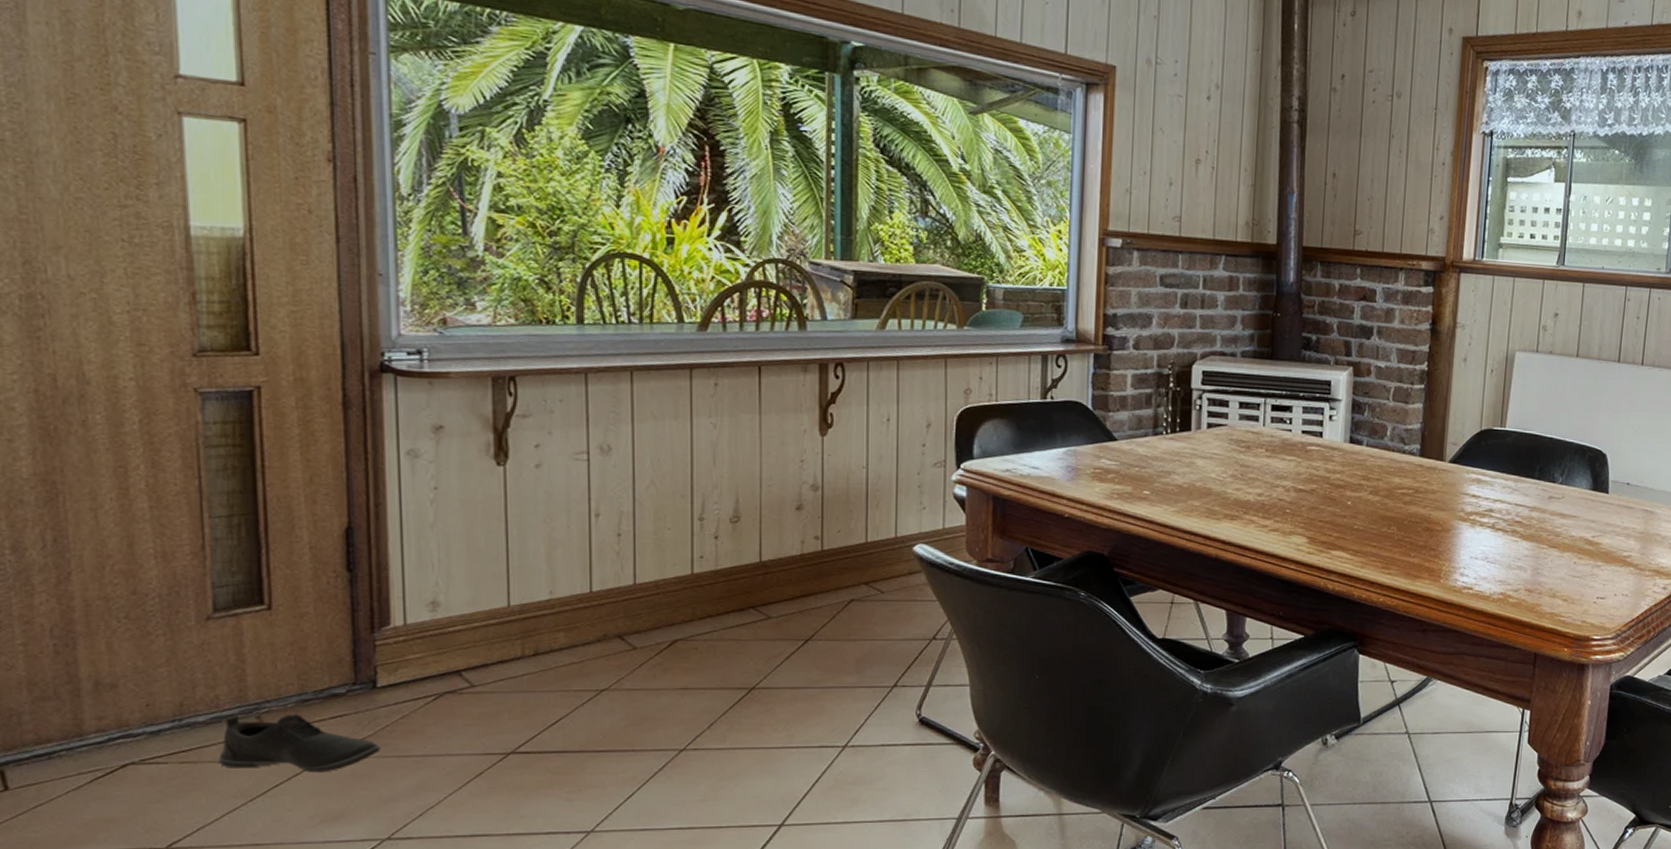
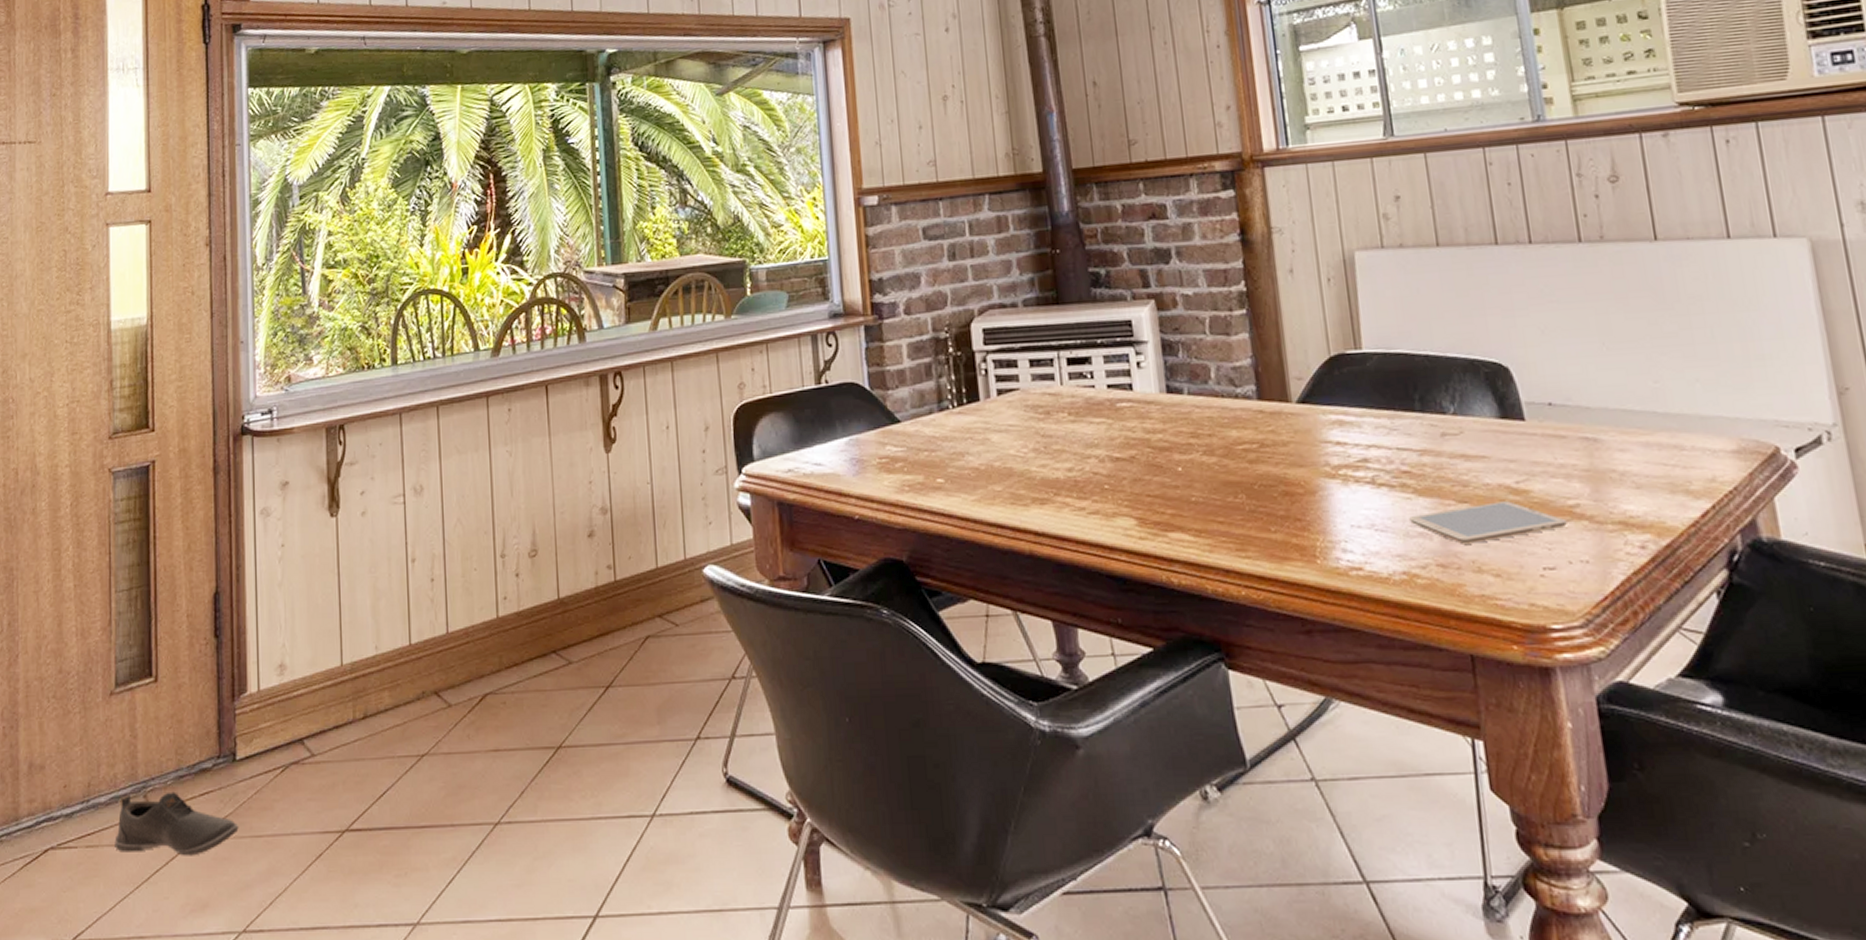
tablet: none [1513,549,1620,577] -> present [1409,501,1567,544]

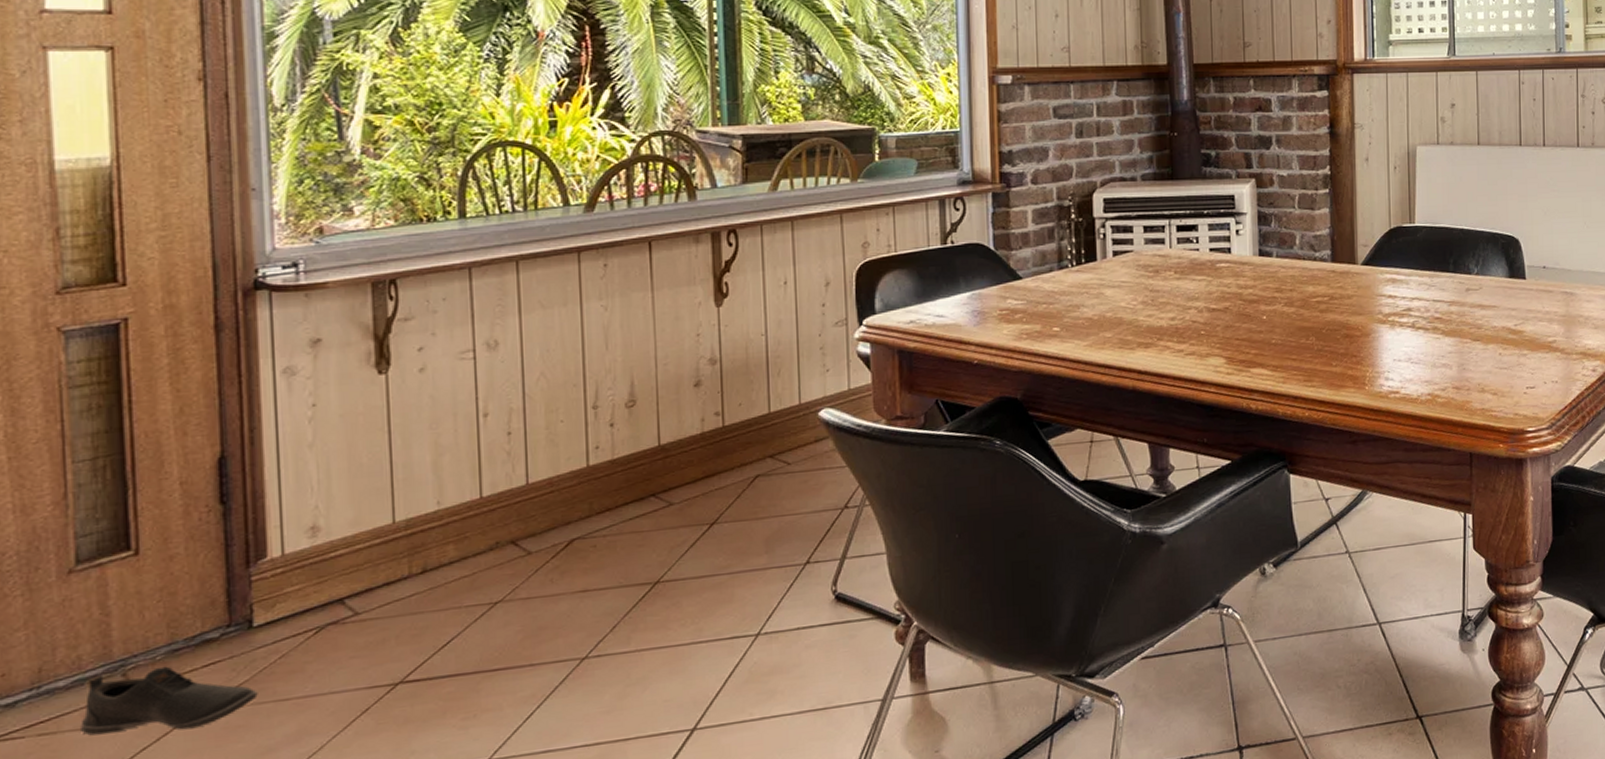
tablet: present [1409,501,1567,544] -> none [1437,339,1546,372]

